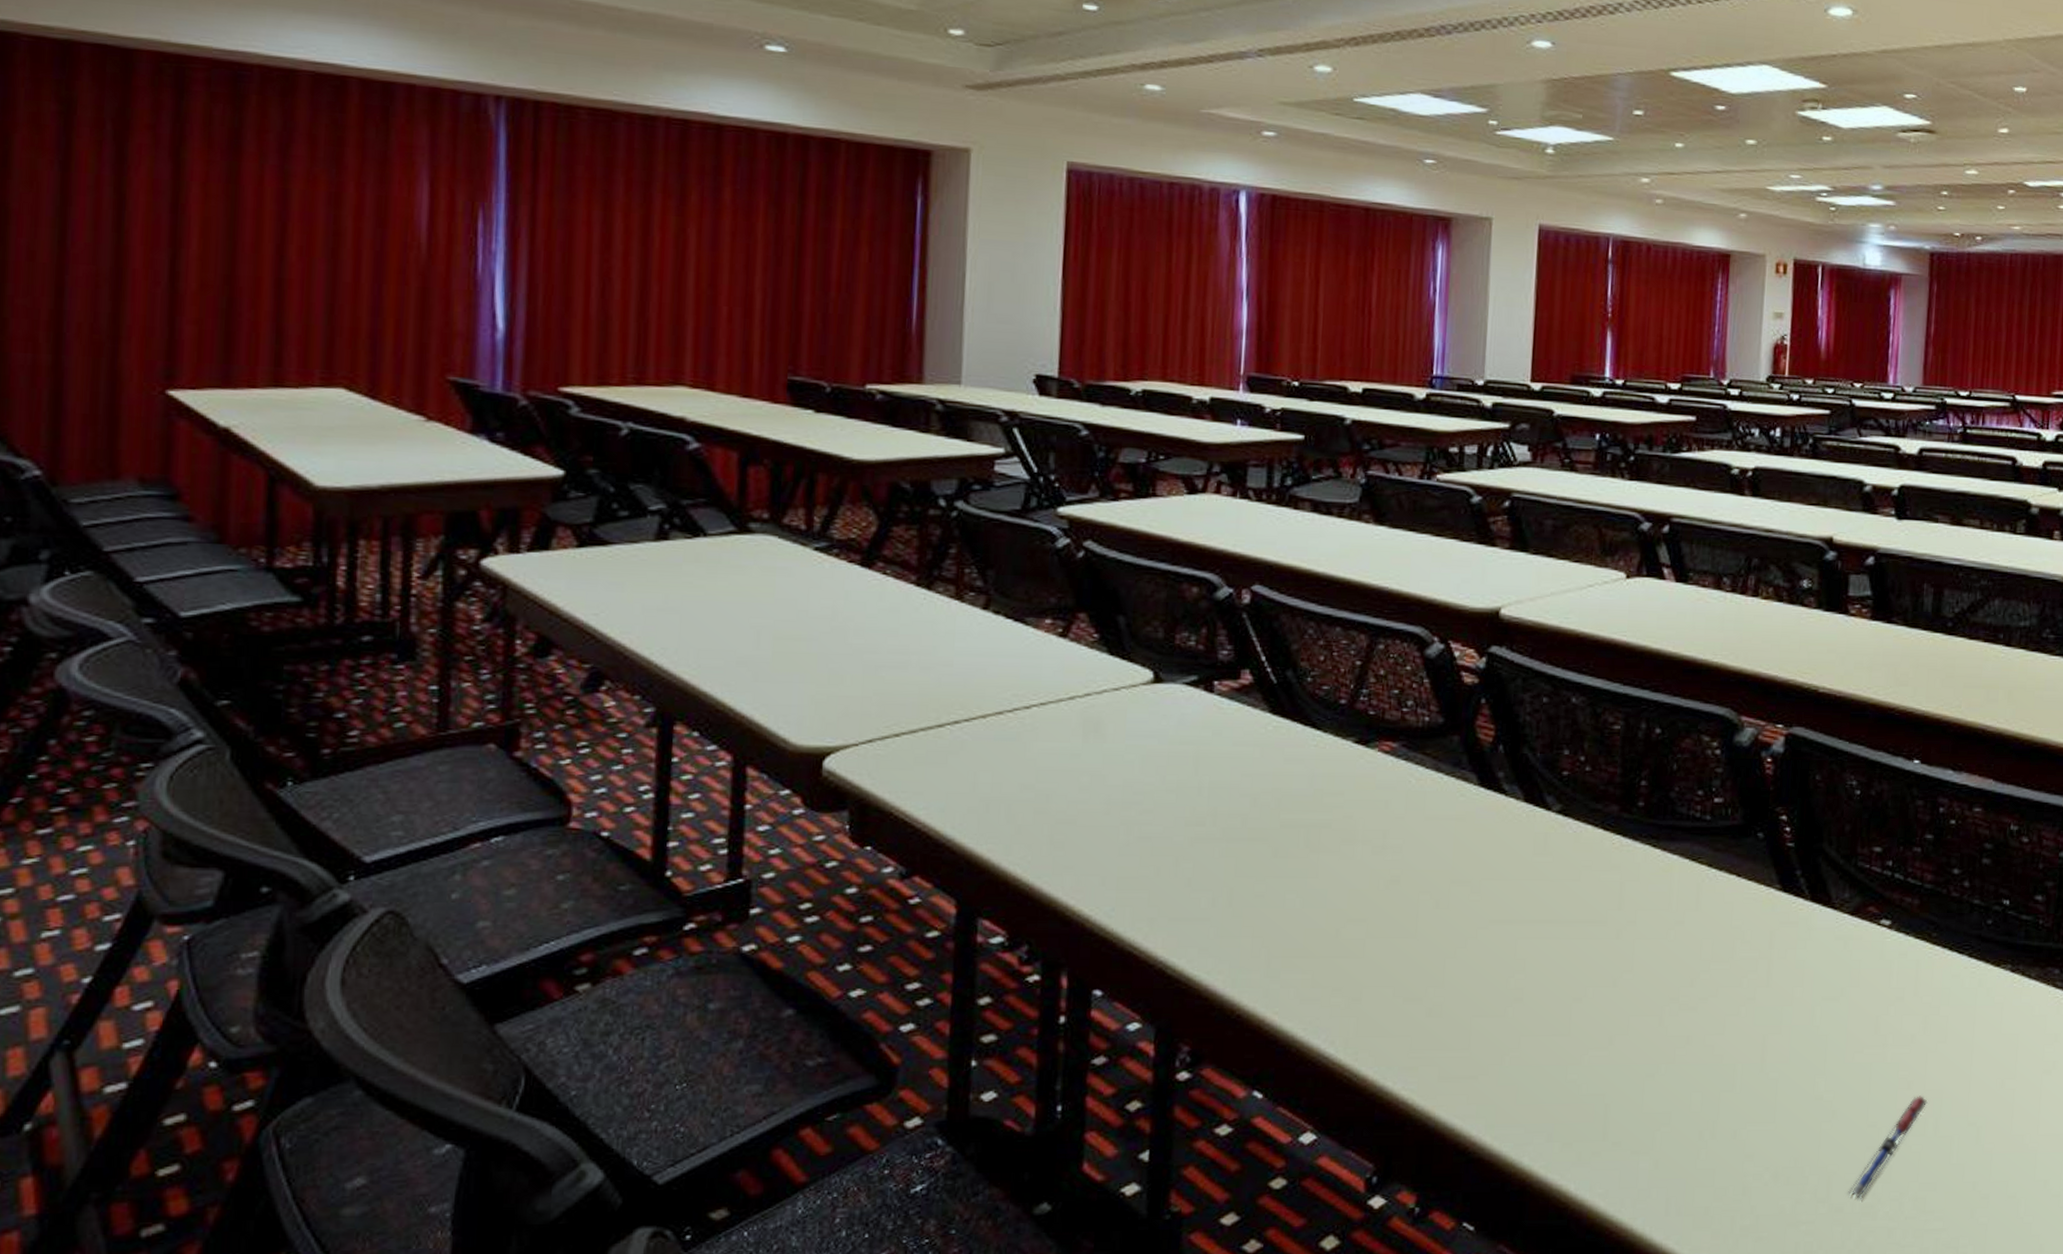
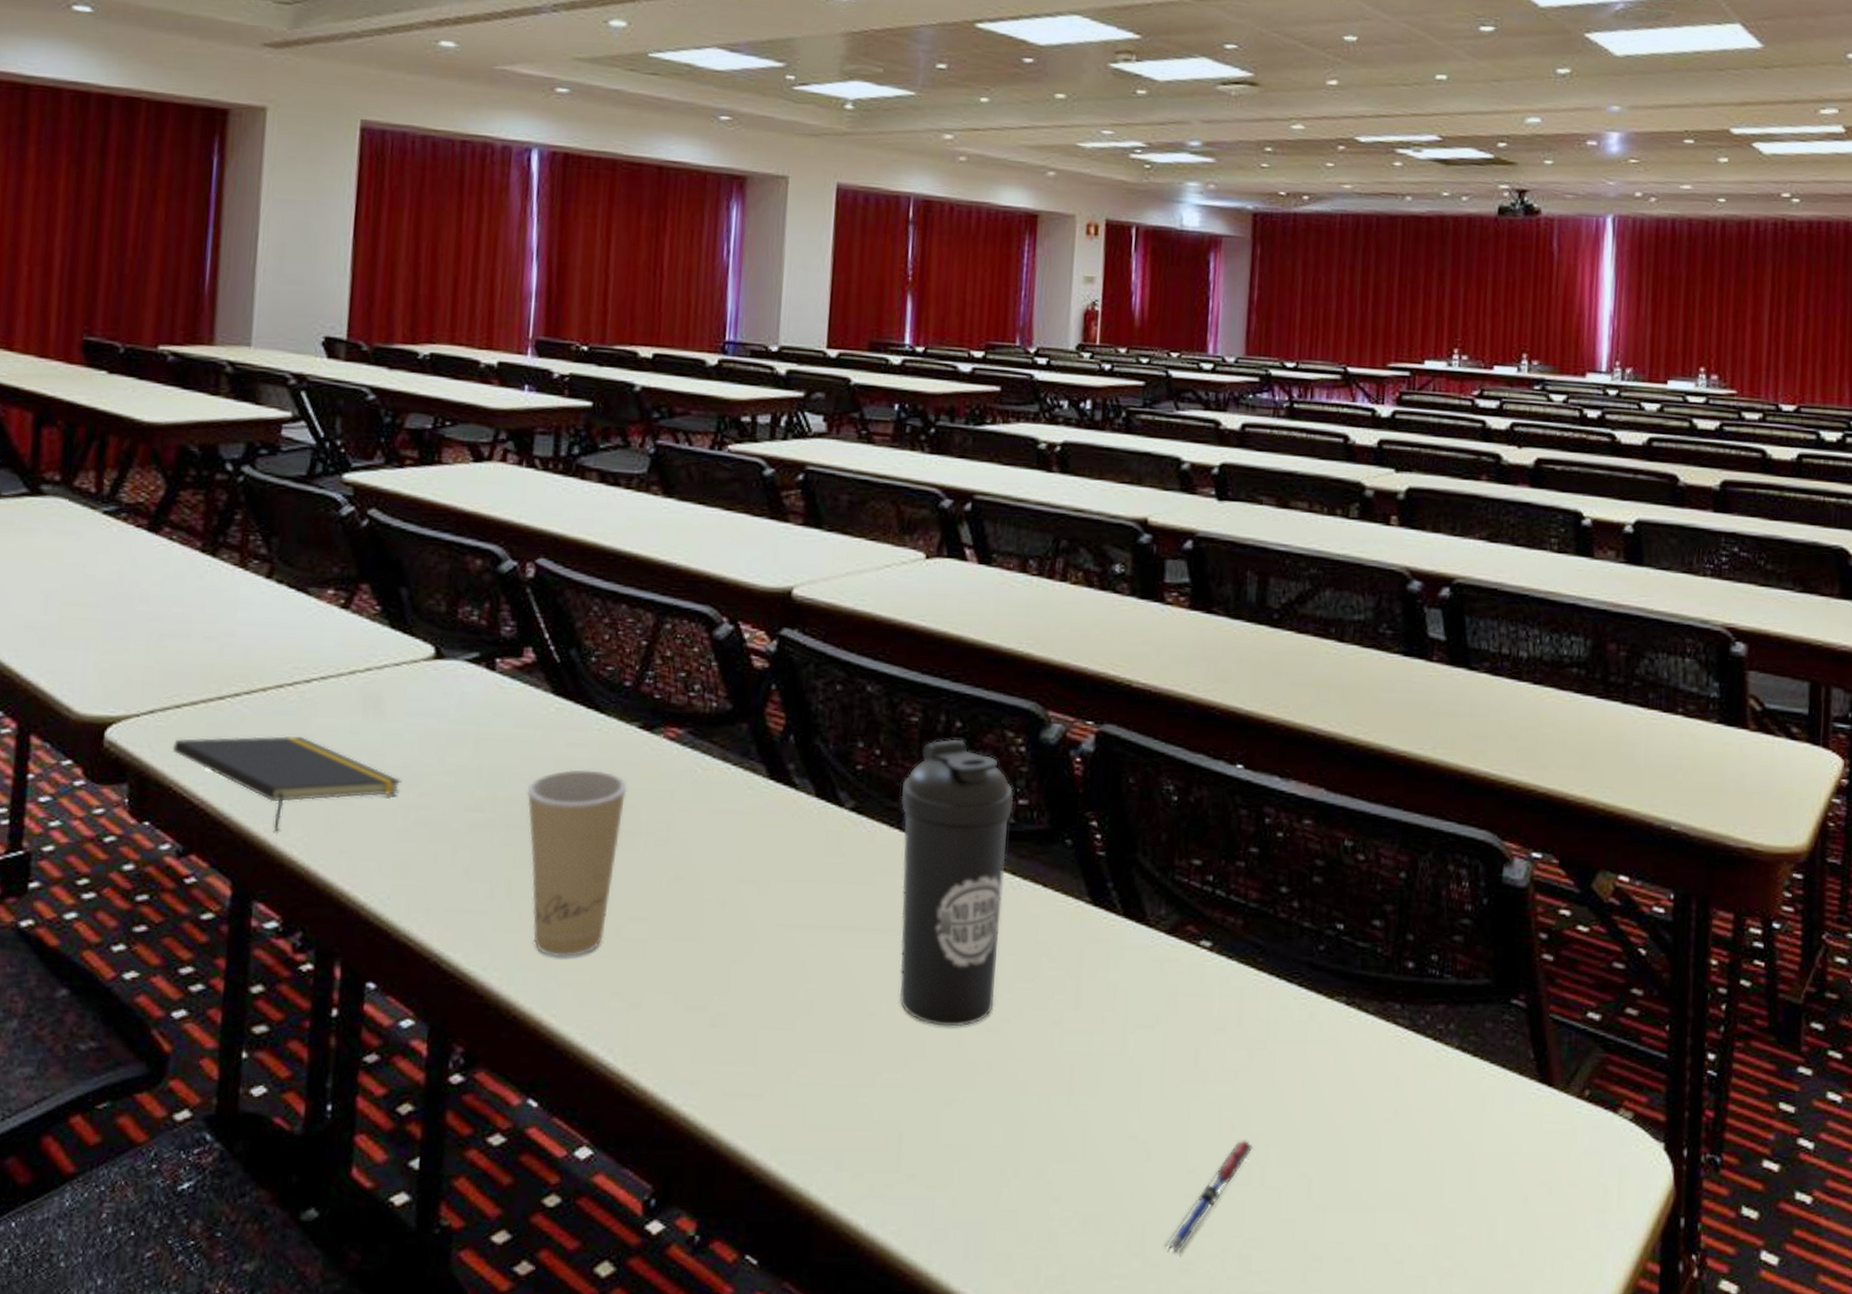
notepad: none [892,759,1124,851] -> present [172,735,403,831]
paper cup: none [1247,783,1344,959] -> present [527,769,627,958]
water bottle: none [1604,744,1710,1007] -> present [899,739,1014,1027]

